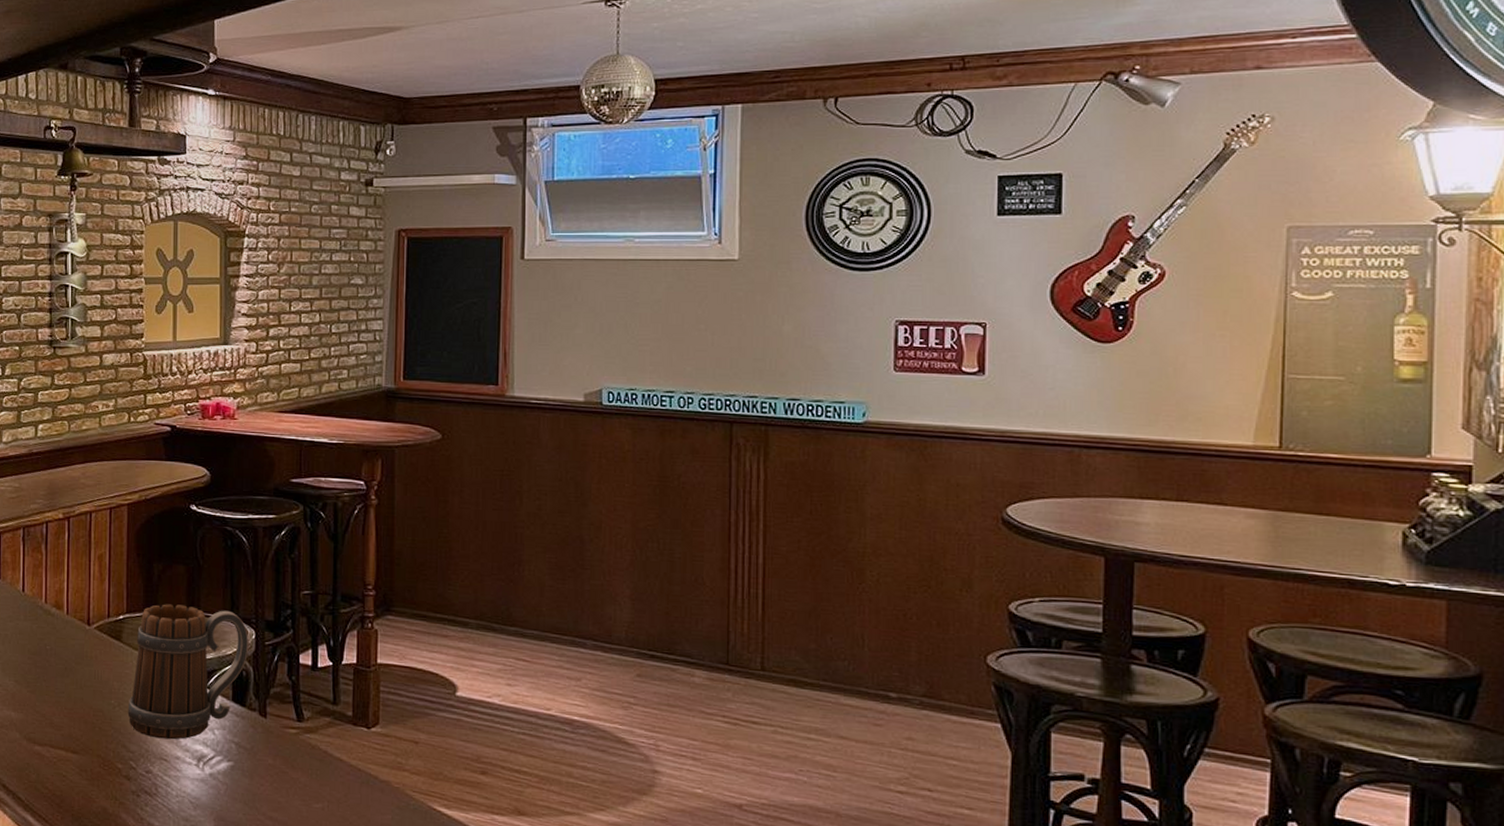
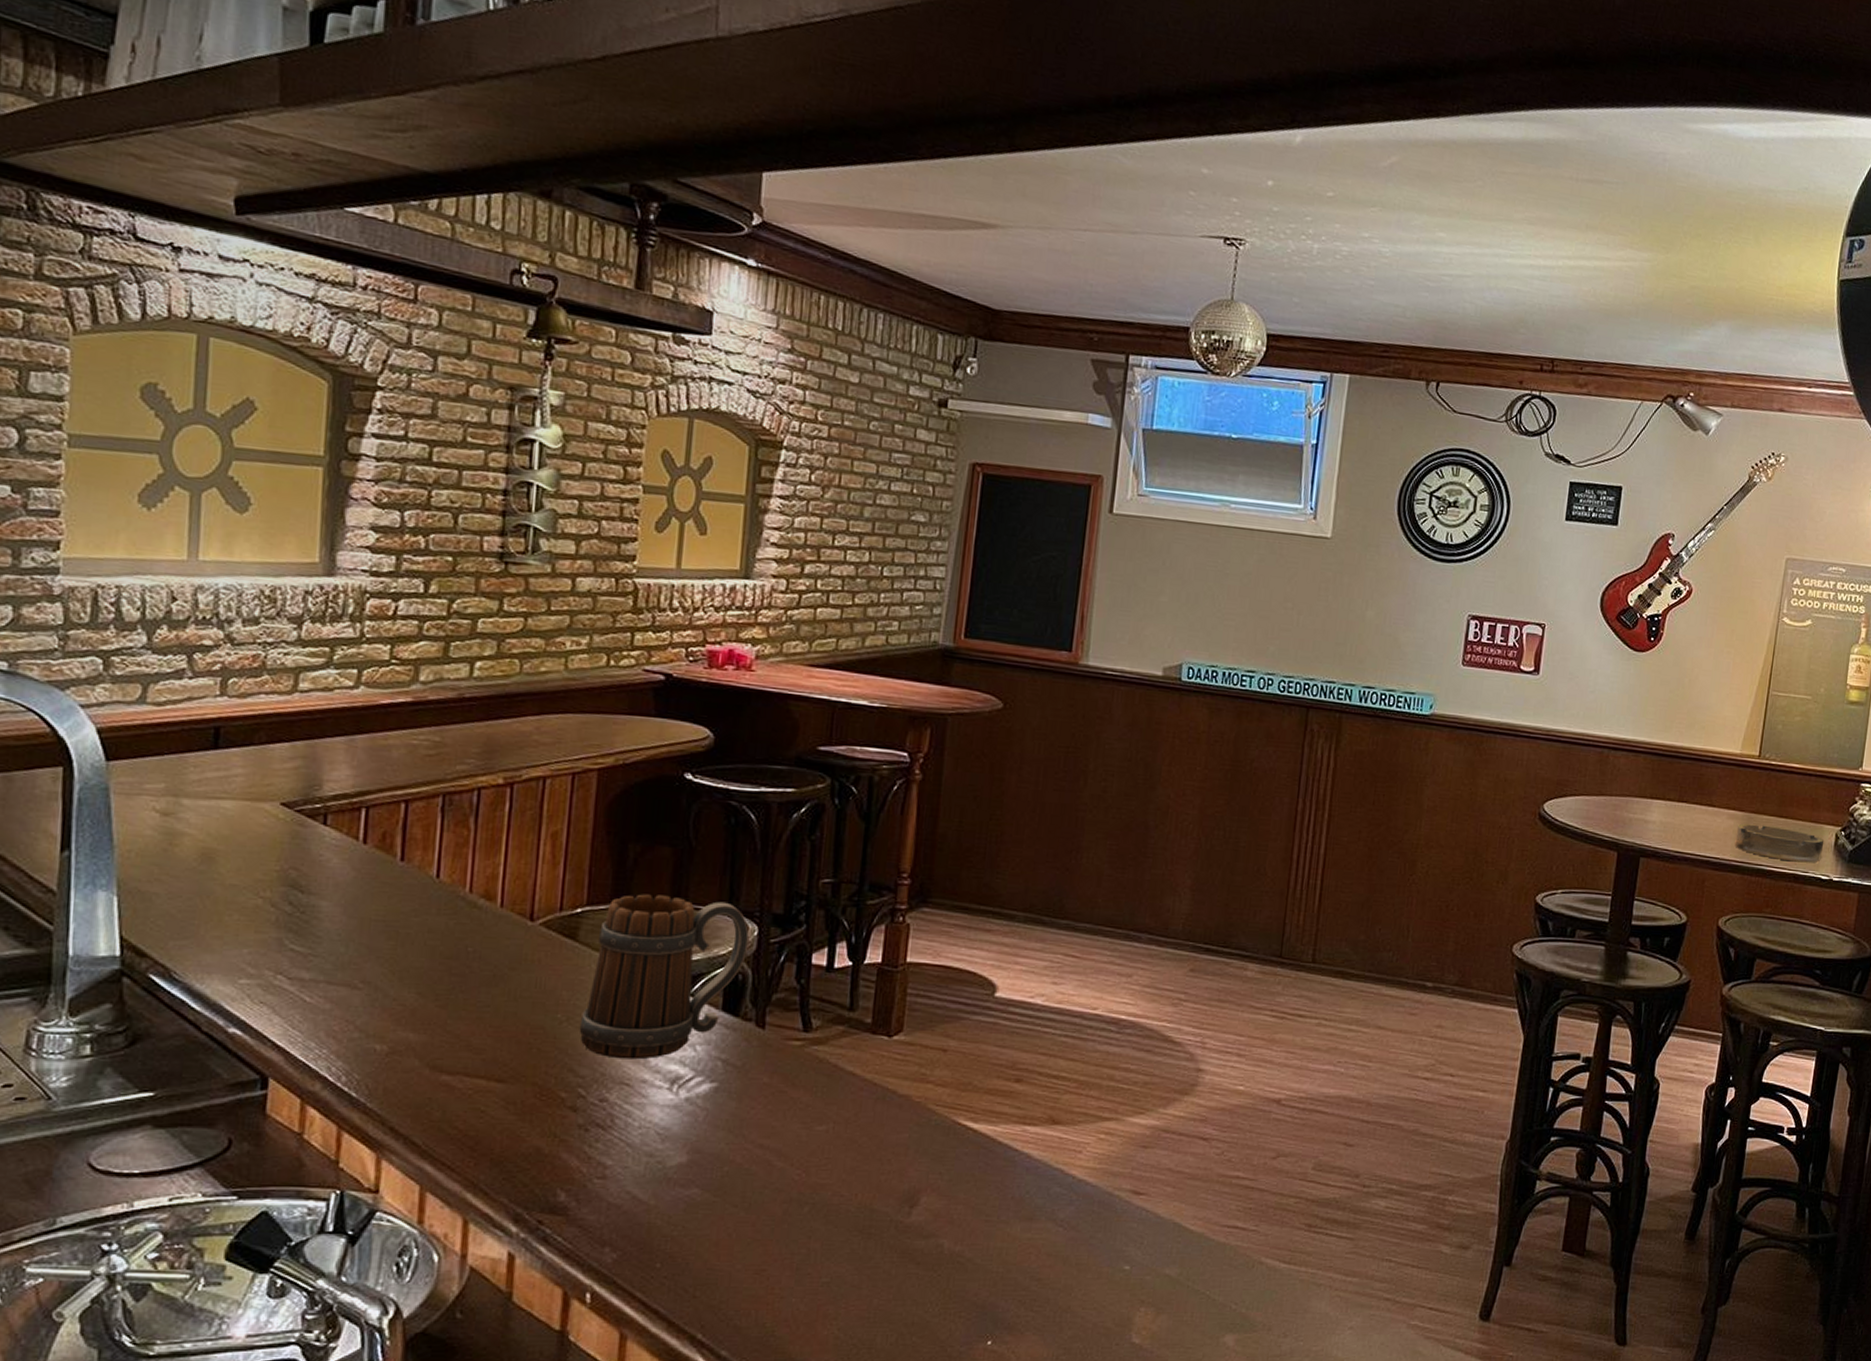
ashtray: none [1259,523,1387,566] -> present [1734,823,1825,863]

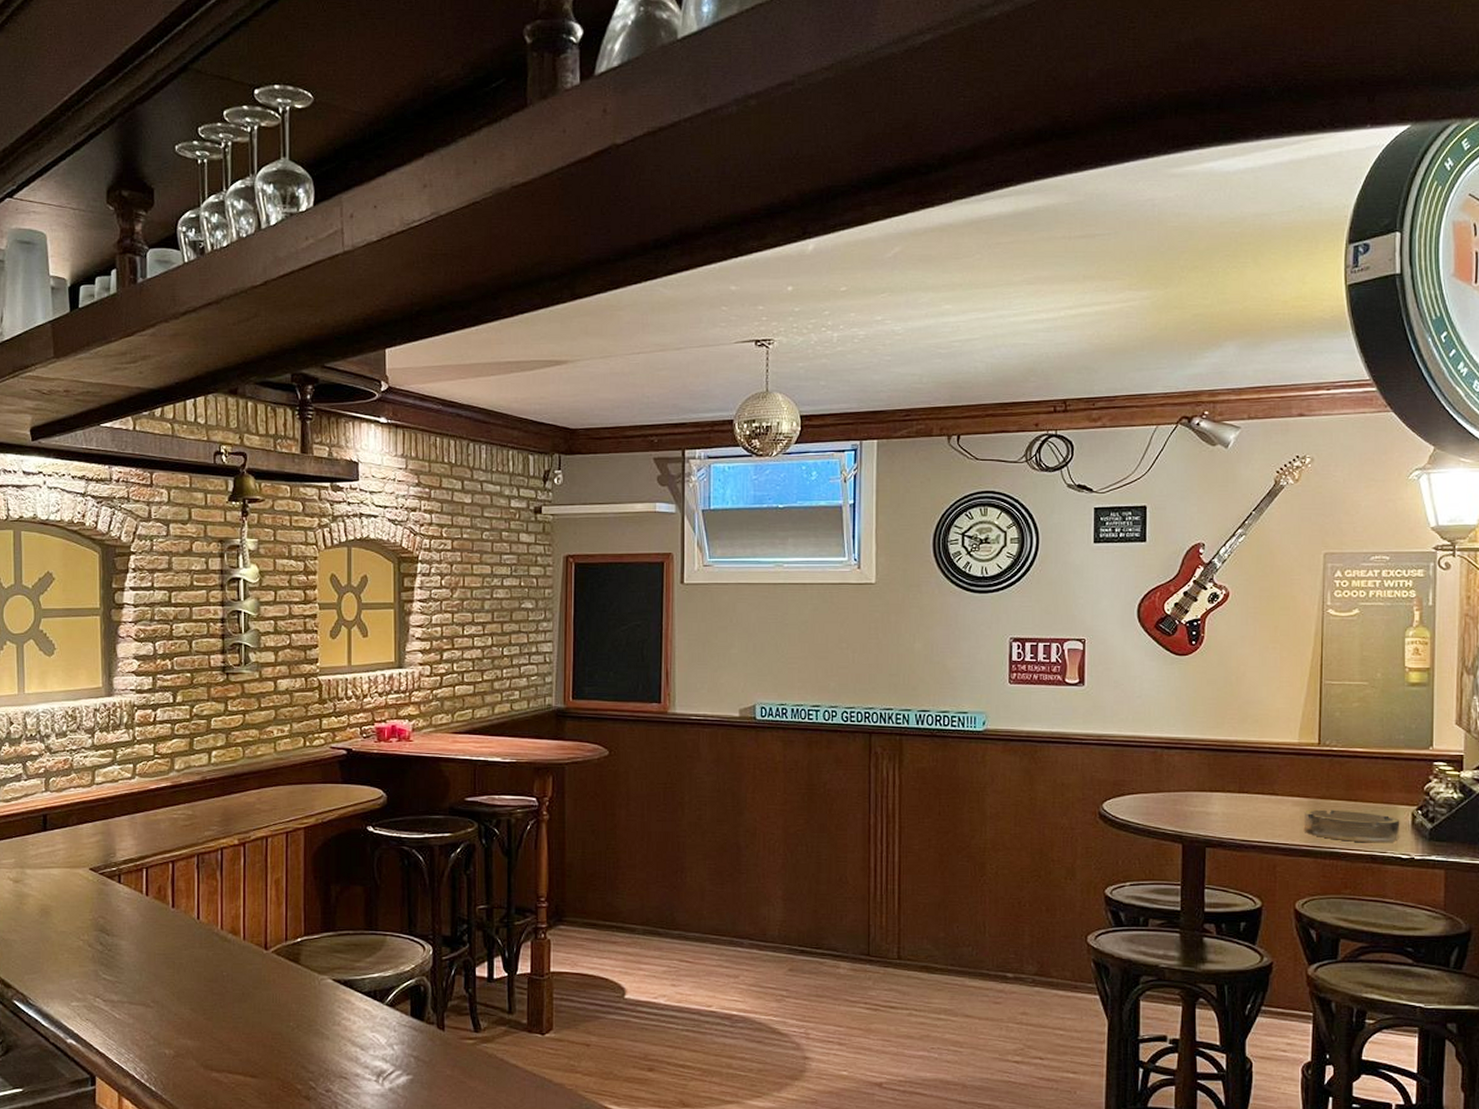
beer mug: present [579,894,750,1060] -> none [306,924,427,1058]

